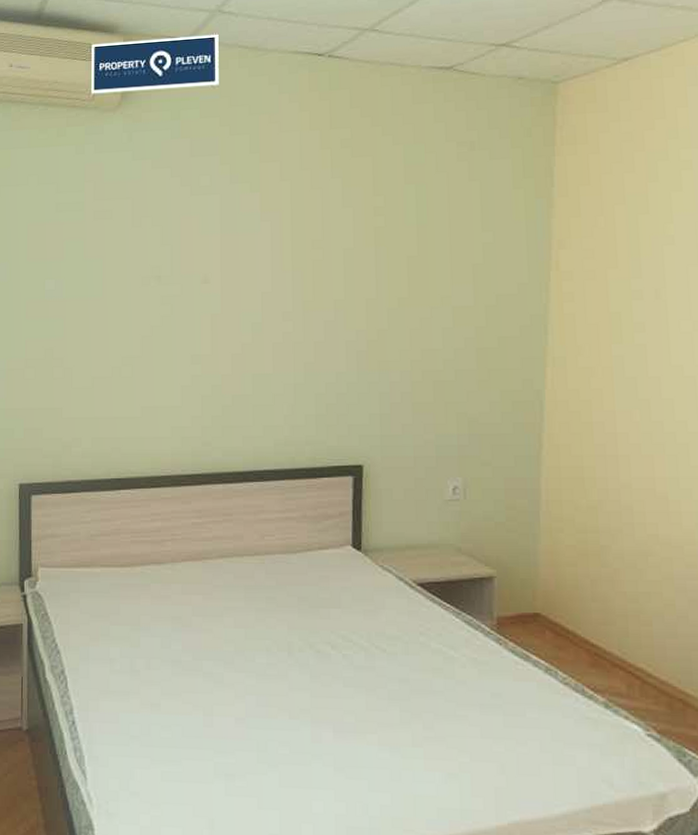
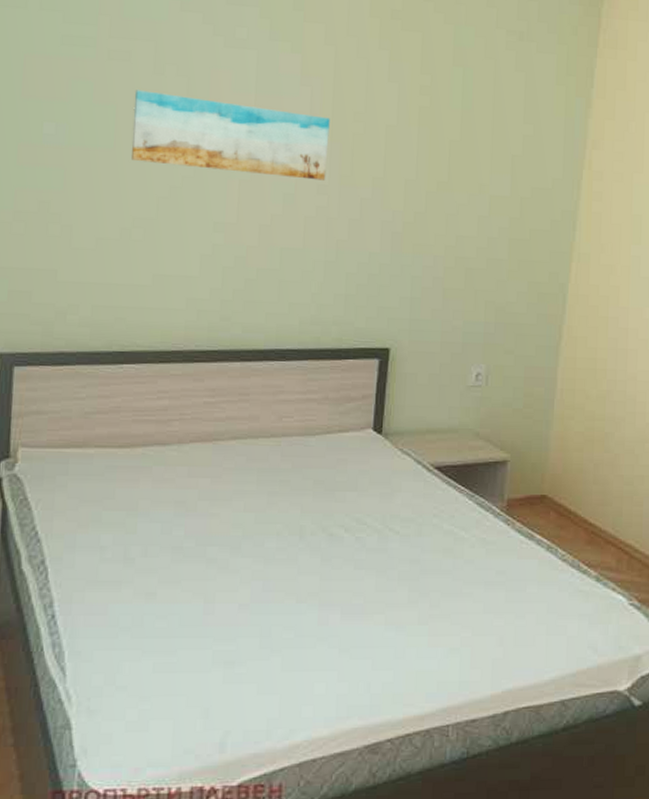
wall art: none [117,243,291,308] -> present [131,90,330,181]

